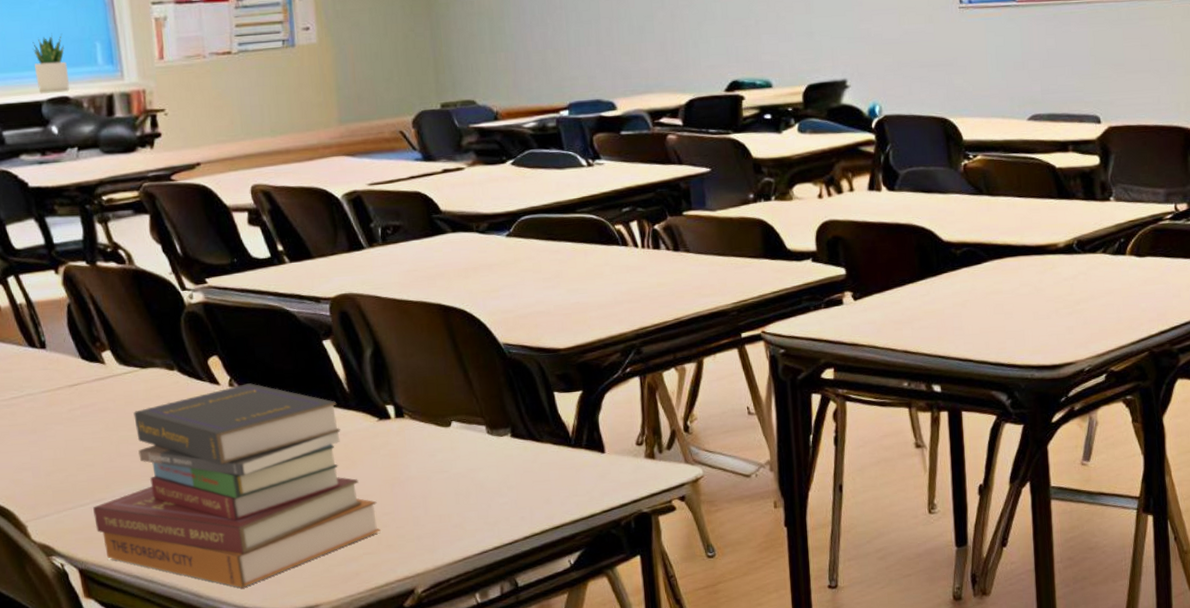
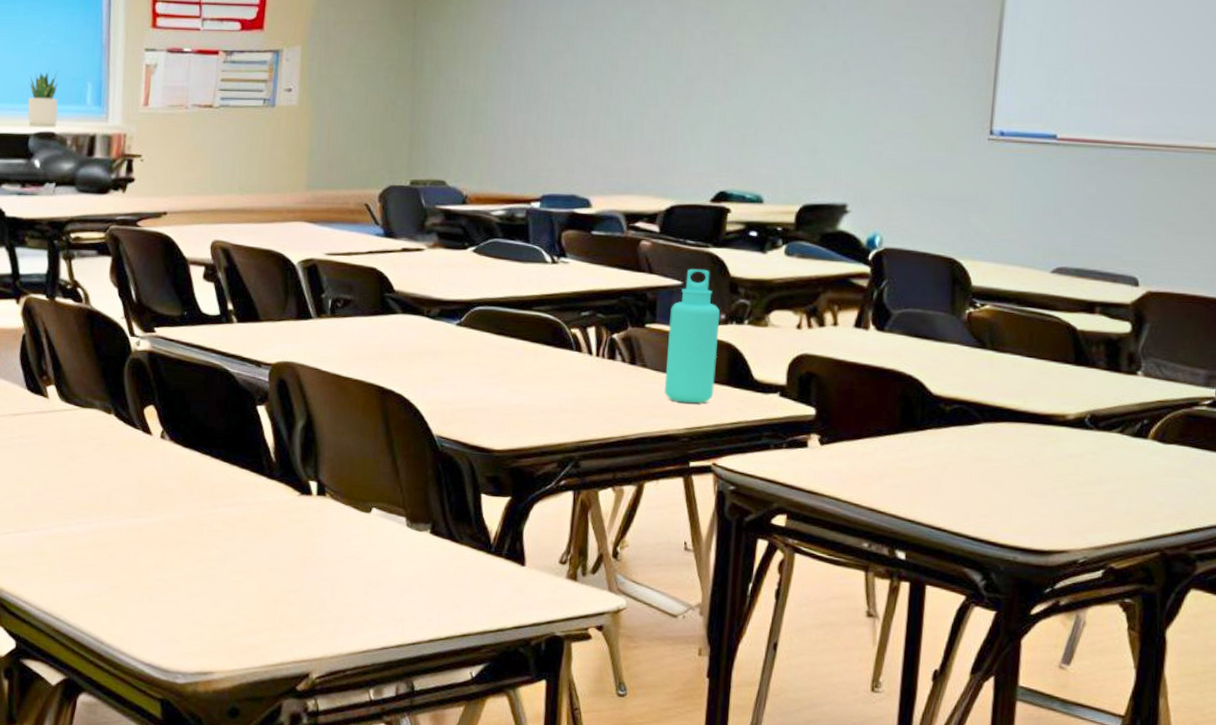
books: present [93,383,381,588] -> none [15,438,286,641]
water bottle: none [703,154,754,280] -> present [665,268,721,404]

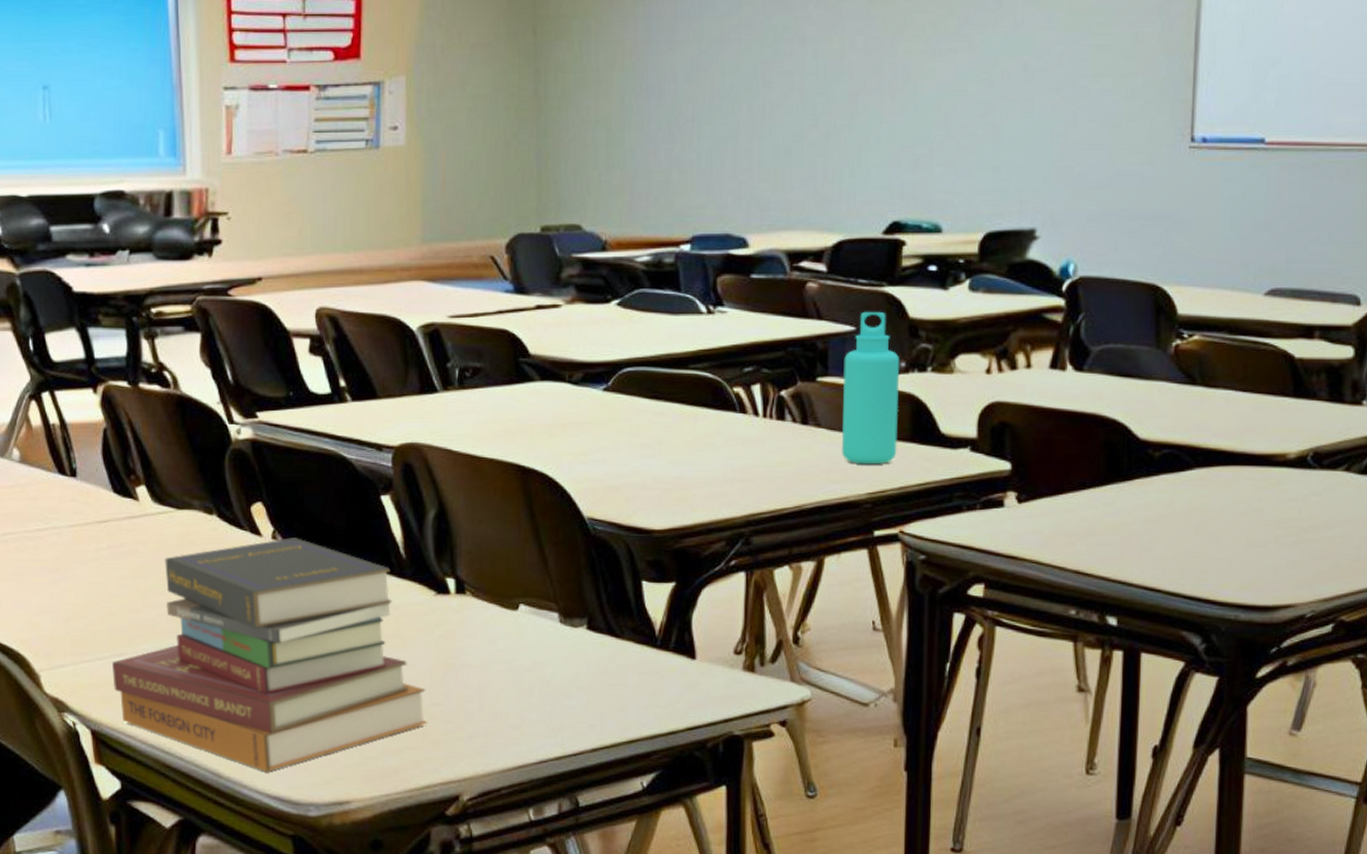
books: none [15,438,286,641] -> present [112,538,427,771]
planter: present [28,69,59,128] -> none [89,116,126,186]

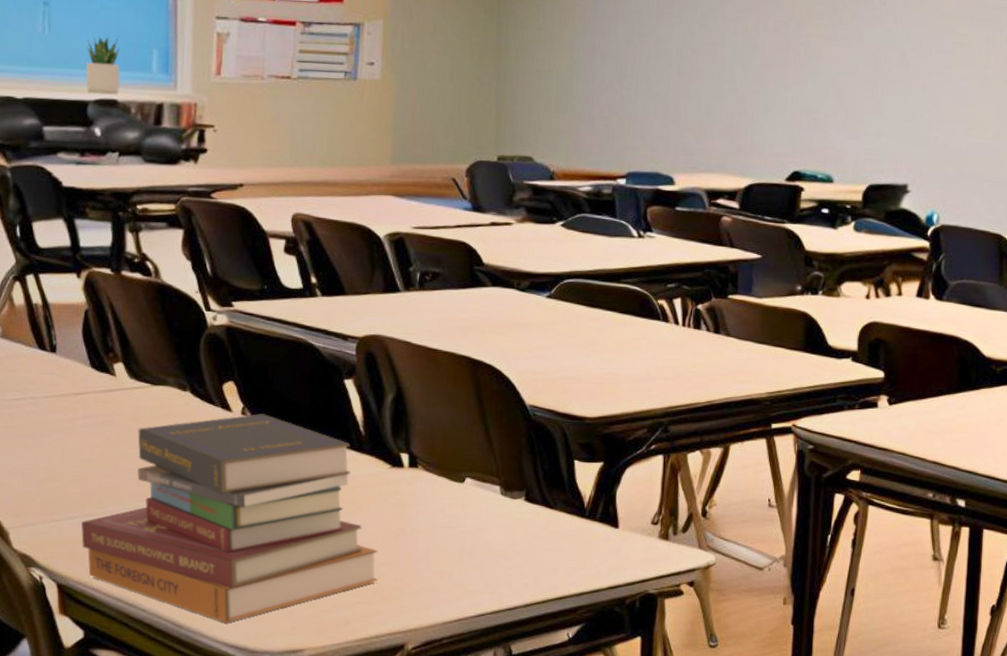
planter: none [89,116,126,186] -> present [86,34,120,95]
water bottle: present [842,311,900,465] -> none [747,243,797,369]

